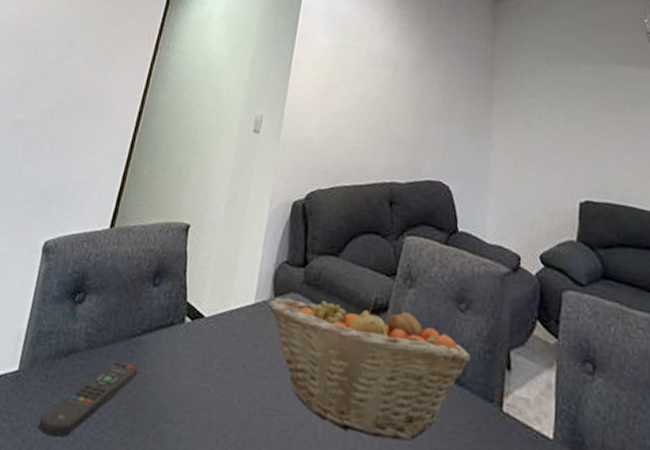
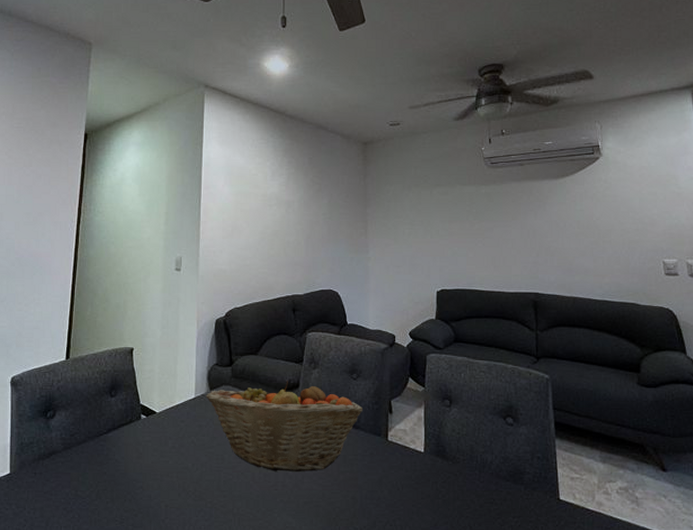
remote control: present [38,360,139,437] -> none [36,454,110,513]

